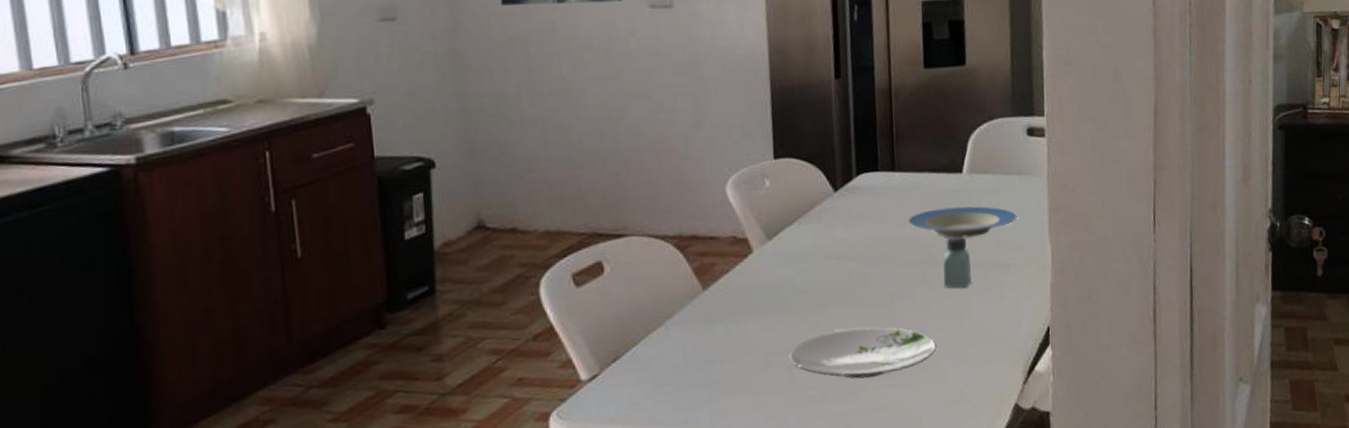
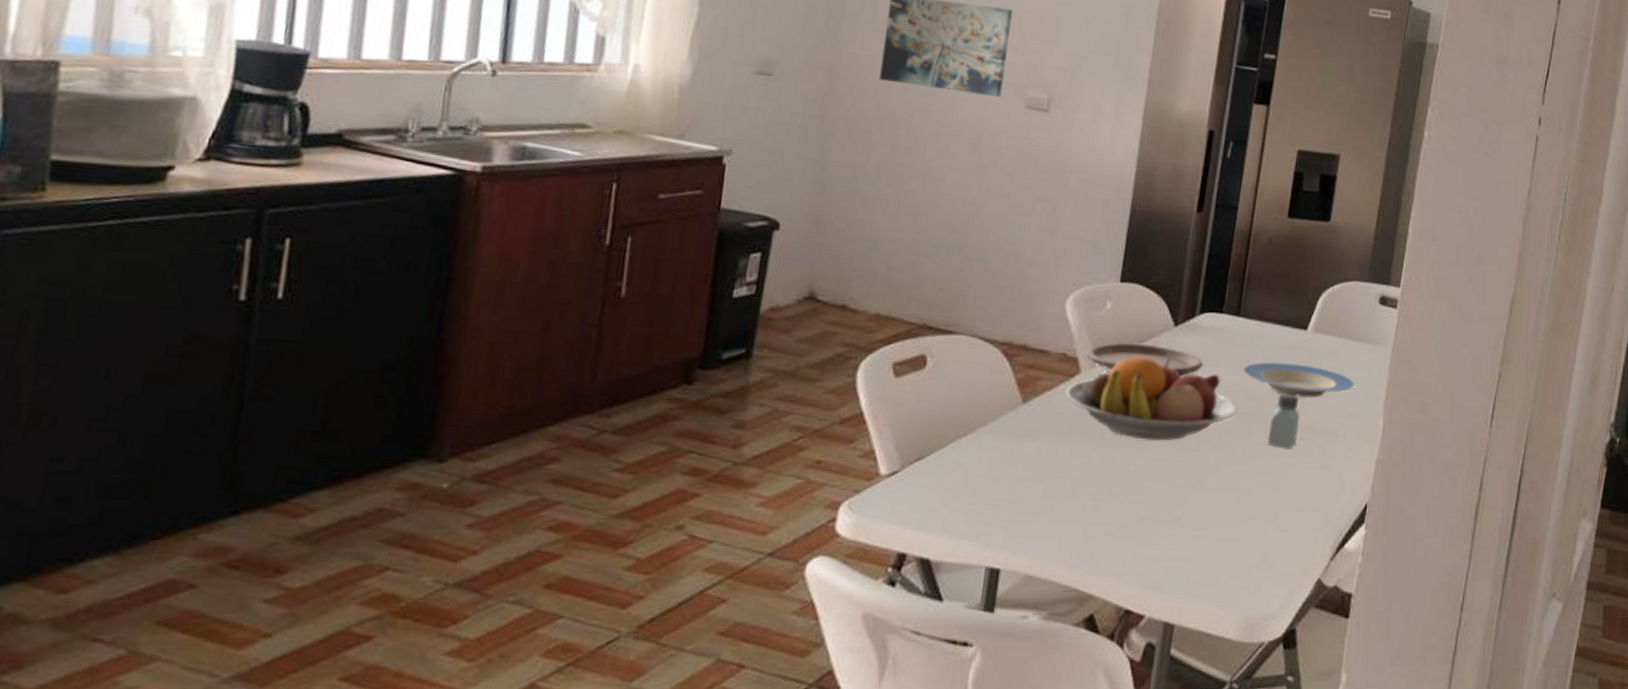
fruit bowl: none [742,222,909,304] -> present [1065,356,1237,441]
plate: none [755,213,869,244] -> present [1086,342,1204,376]
plate: present [789,327,937,379] -> none [1096,470,1249,526]

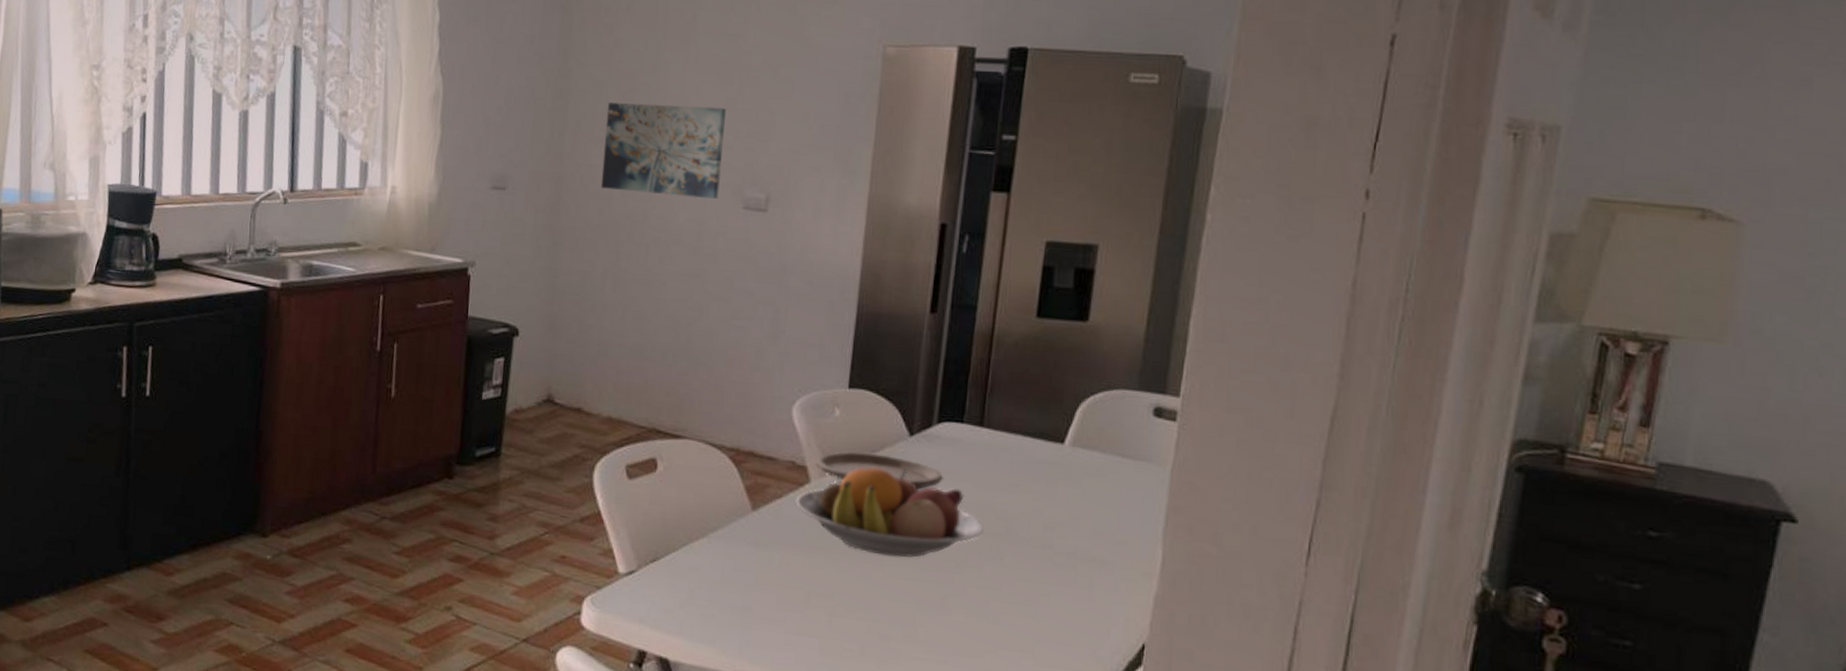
plate: present [1243,362,1355,398] -> none [989,478,1125,520]
saltshaker: present [1267,393,1300,449] -> none [1020,513,1059,576]

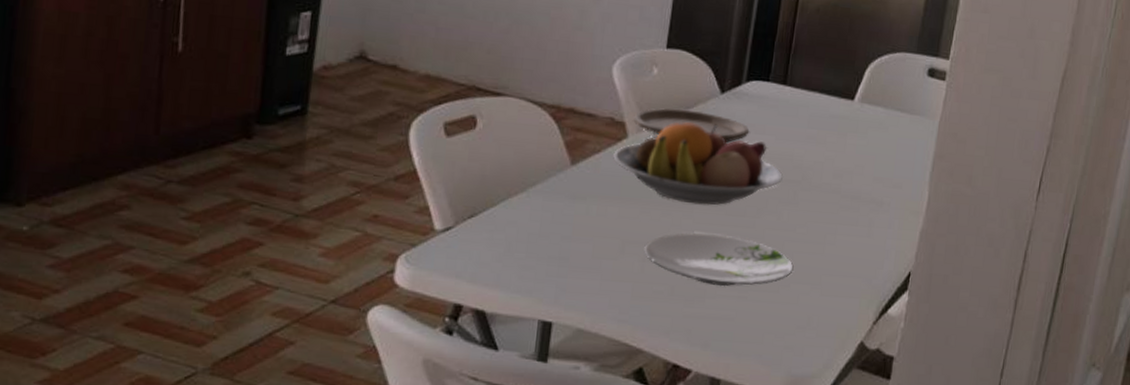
plate: none [831,586,1001,649] -> present [644,232,794,287]

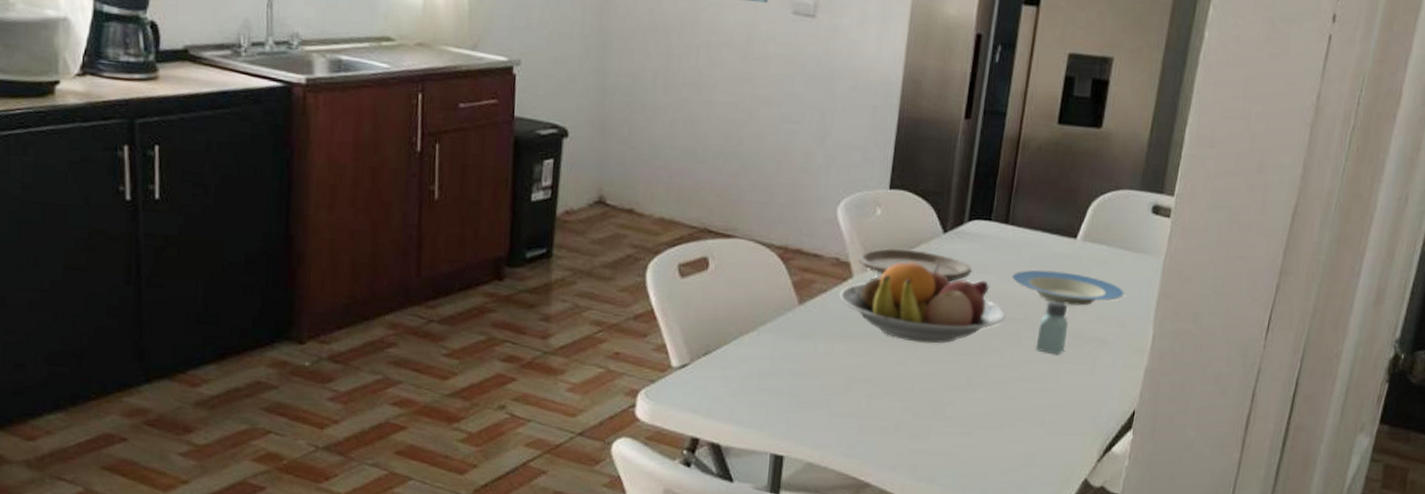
plate: present [644,232,794,287] -> none [870,370,1017,424]
plate: none [789,131,901,168] -> present [1011,270,1125,306]
saltshaker: none [812,162,846,217] -> present [1035,300,1069,355]

